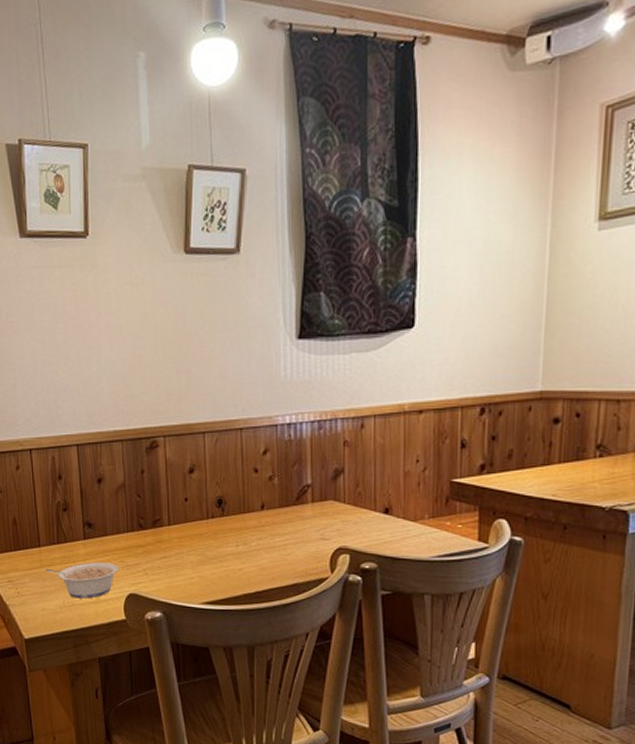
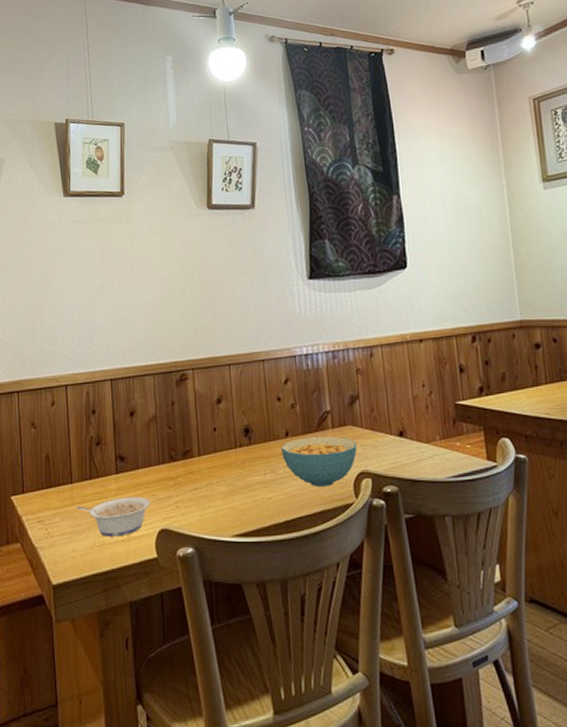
cereal bowl: none [255,510,337,560] -> present [280,436,357,487]

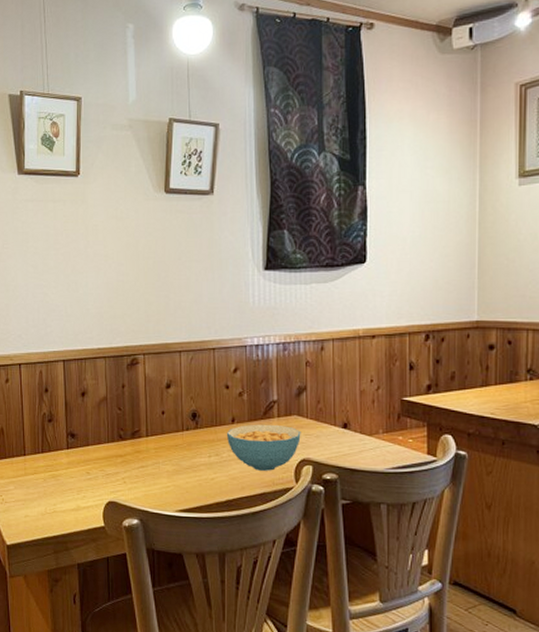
legume: present [76,496,150,537] -> none [29,470,99,506]

